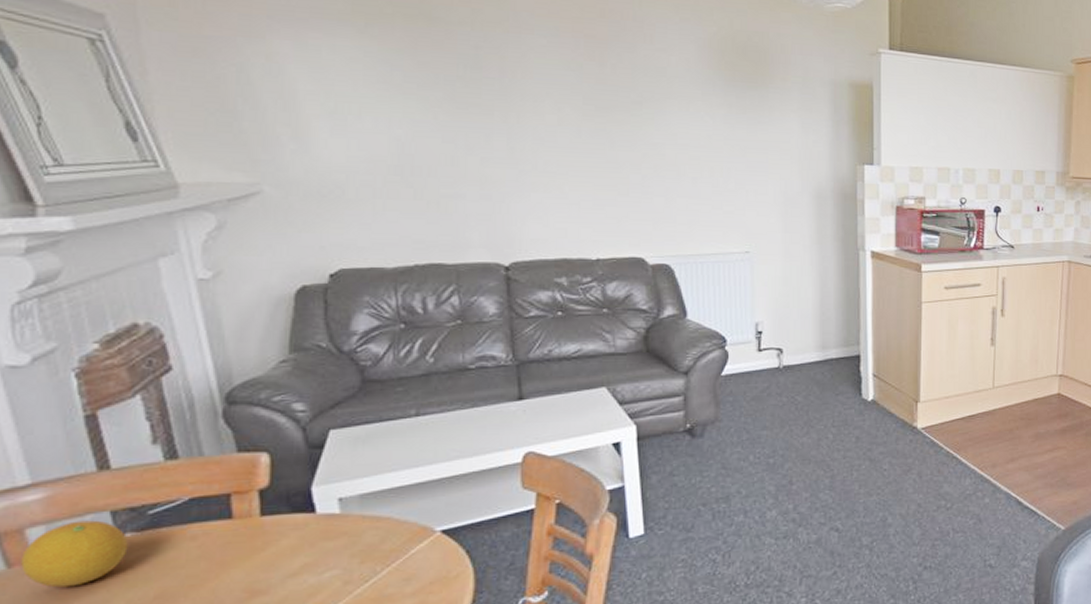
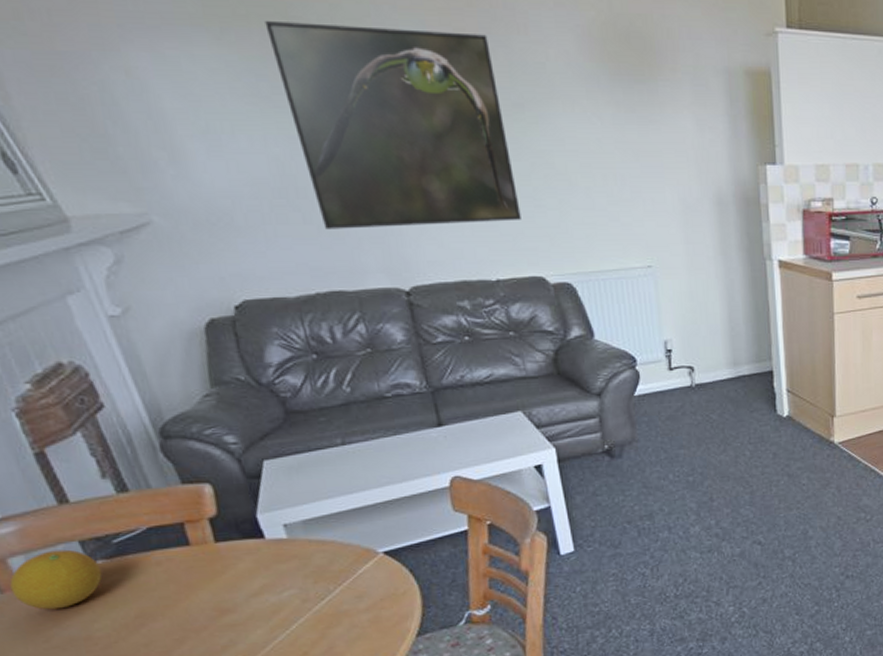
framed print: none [408,19,628,206] -> present [265,20,521,229]

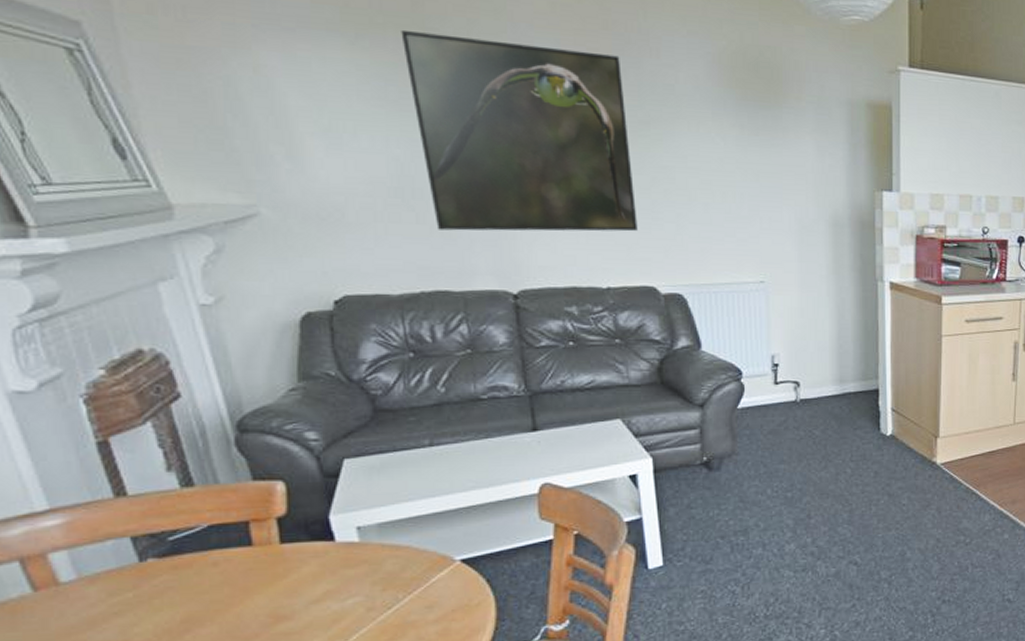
fruit: present [9,549,103,610] -> none [46,545,151,611]

